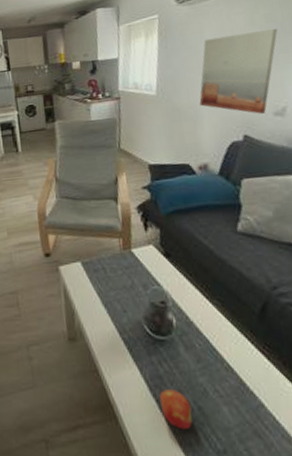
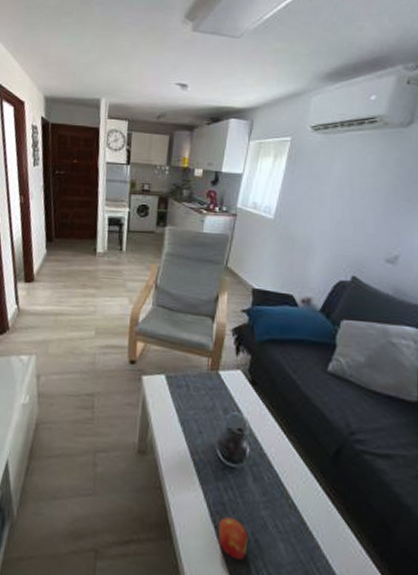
wall art: present [199,29,278,114] -> none [315,172,405,258]

